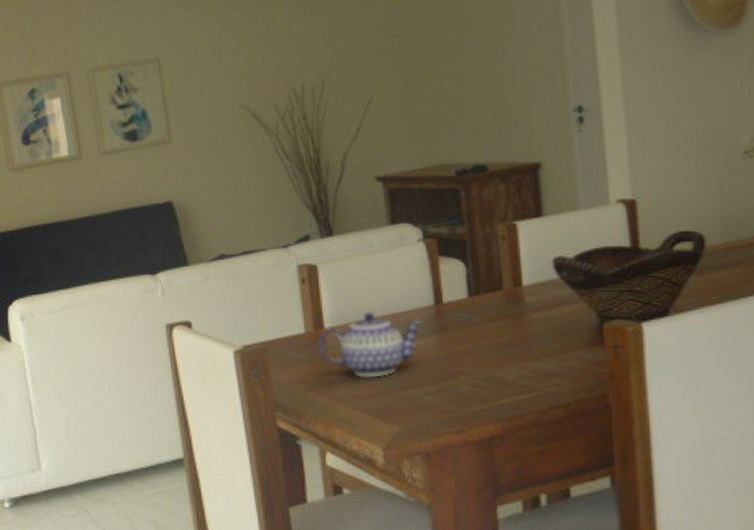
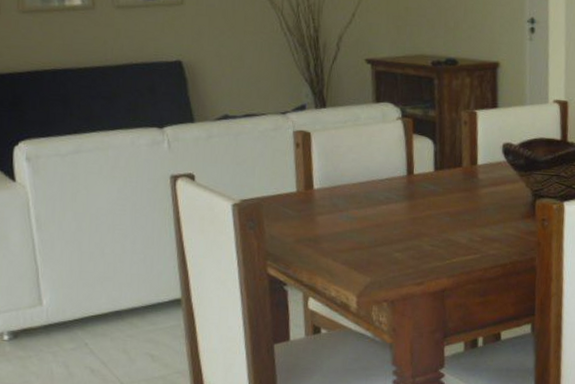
teapot: present [318,312,424,378] -> none [307,177,397,235]

